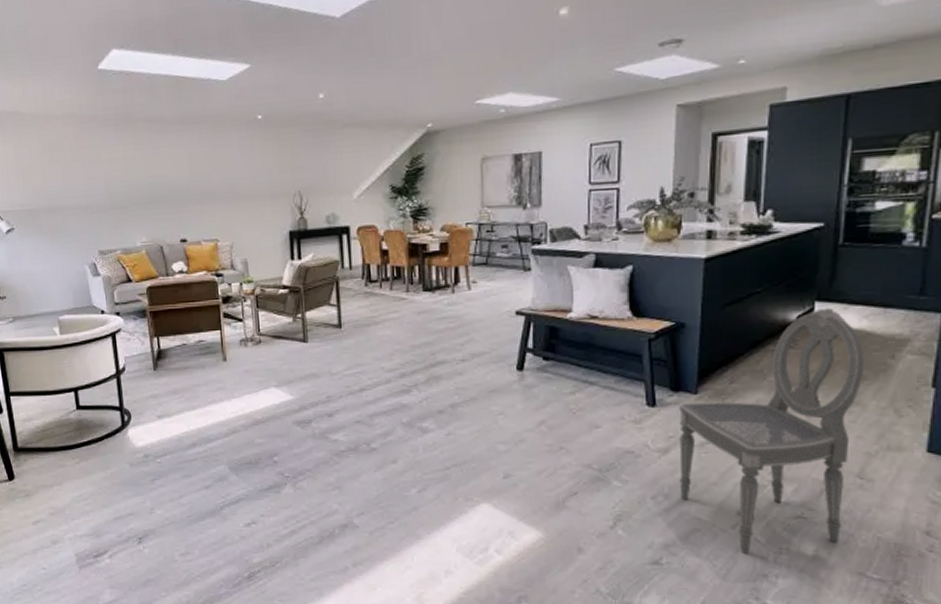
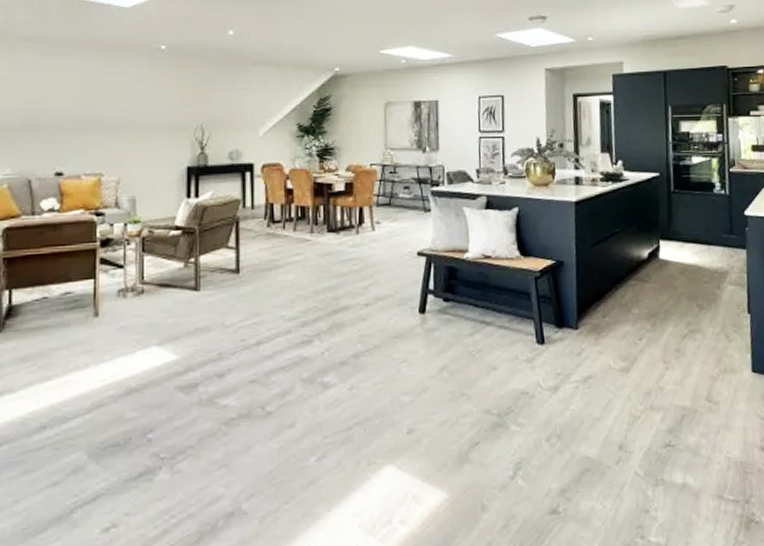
dining chair: present [679,307,865,555] -> none [564,245,701,491]

